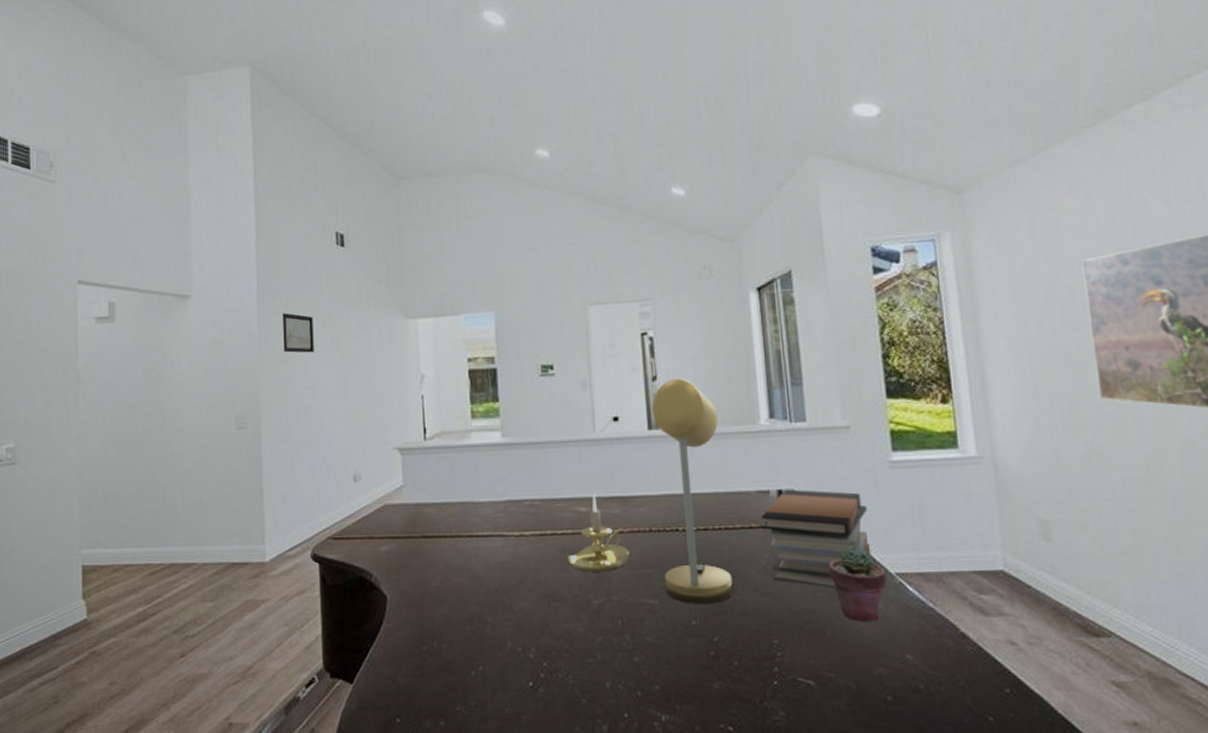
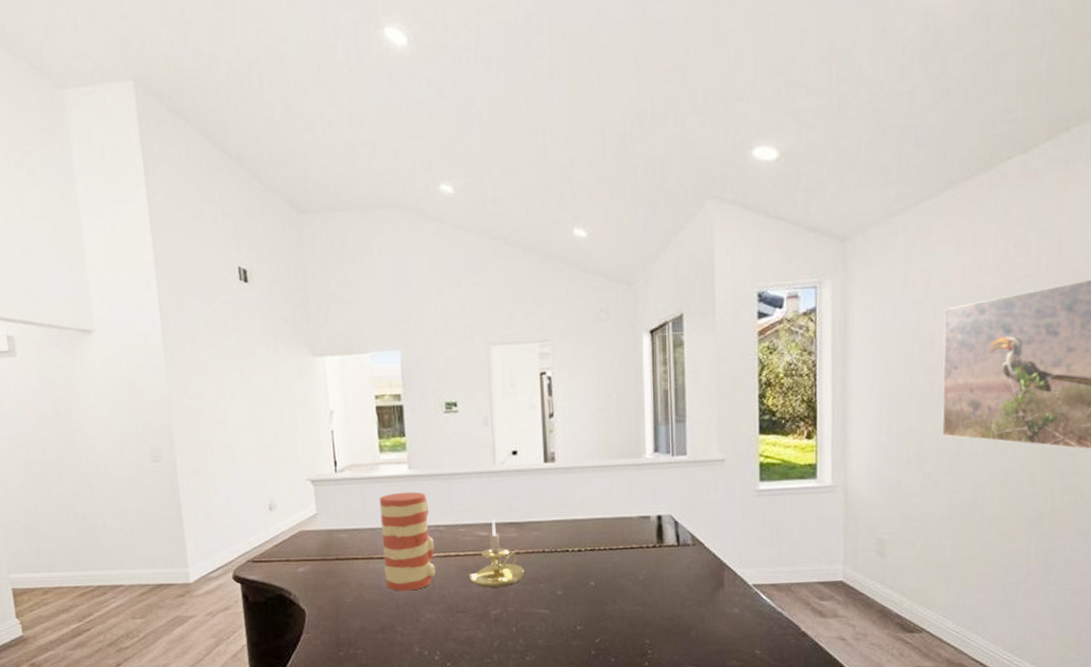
wall art: present [282,313,314,353] -> none [189,349,224,389]
vase: none [470,461,531,575] -> present [379,491,436,591]
desk lamp: present [651,378,734,604] -> none [548,415,614,613]
book stack: present [761,489,871,588] -> none [642,514,734,598]
potted succulent: present [828,547,887,622] -> none [696,563,745,625]

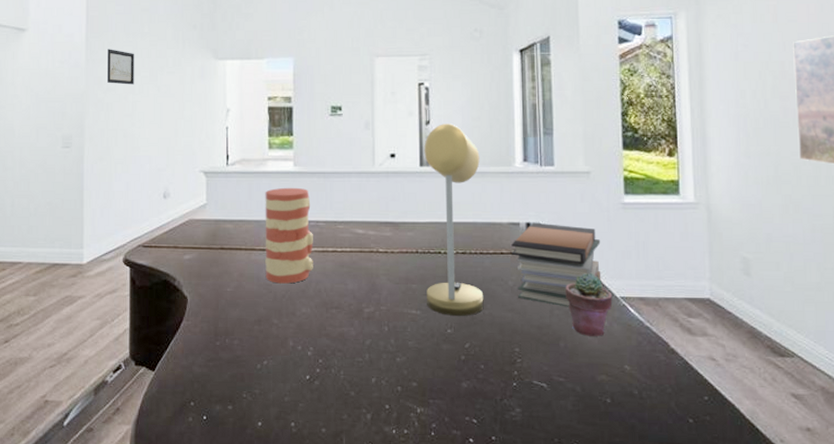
wall art: none [189,349,224,389] -> present [107,49,134,85]
candle holder: present [469,519,524,588] -> none [345,217,398,285]
desk lamp: none [548,415,614,613] -> present [424,124,484,316]
book stack: none [642,514,734,598] -> present [511,222,601,307]
potted succulent: none [696,563,745,625] -> present [564,273,613,336]

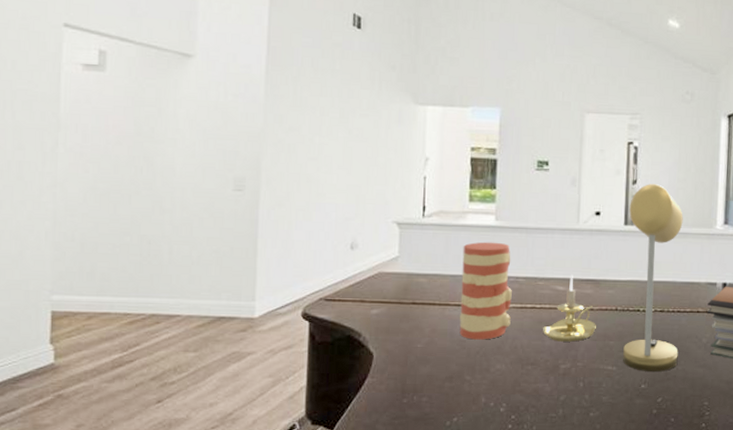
wall art: present [107,49,134,85] -> none [290,84,323,126]
candle holder: none [345,217,398,285] -> present [543,274,596,342]

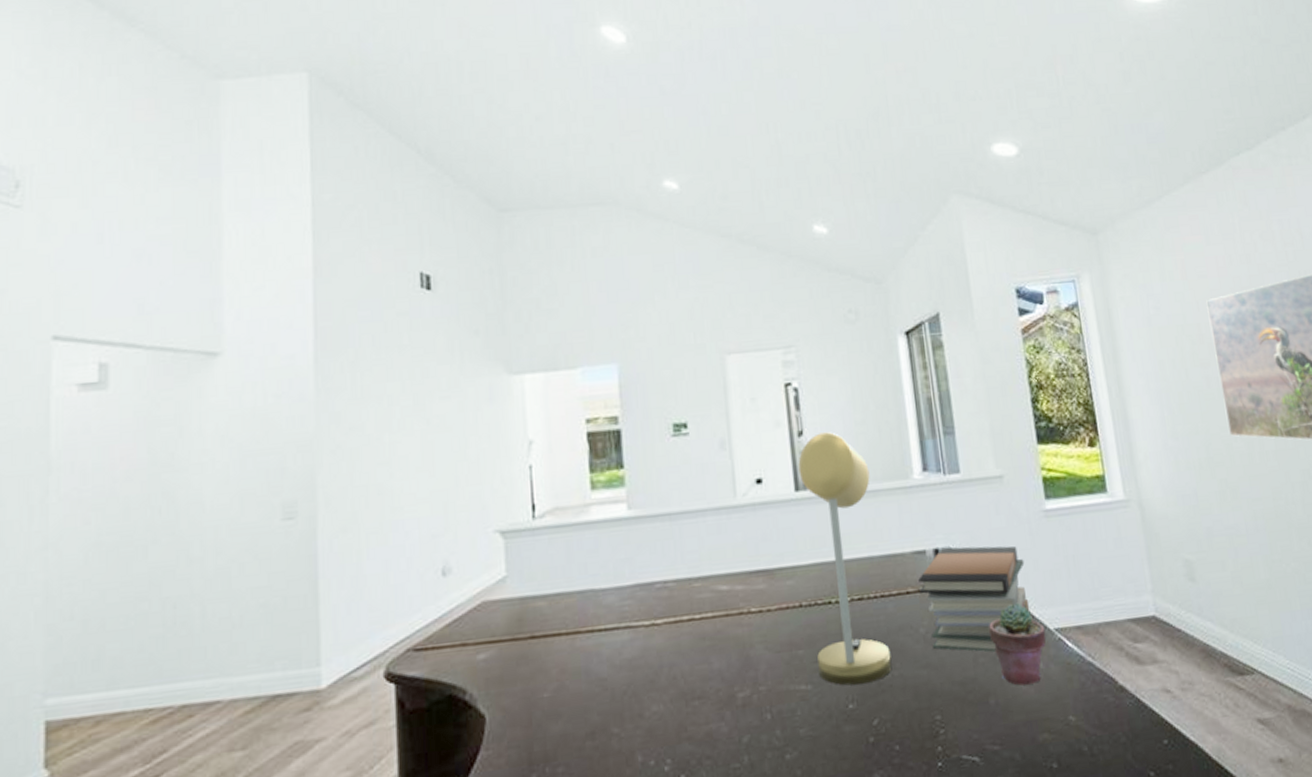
vase: present [459,242,512,340] -> none [589,538,664,676]
candle holder: present [543,274,596,342] -> none [707,567,778,661]

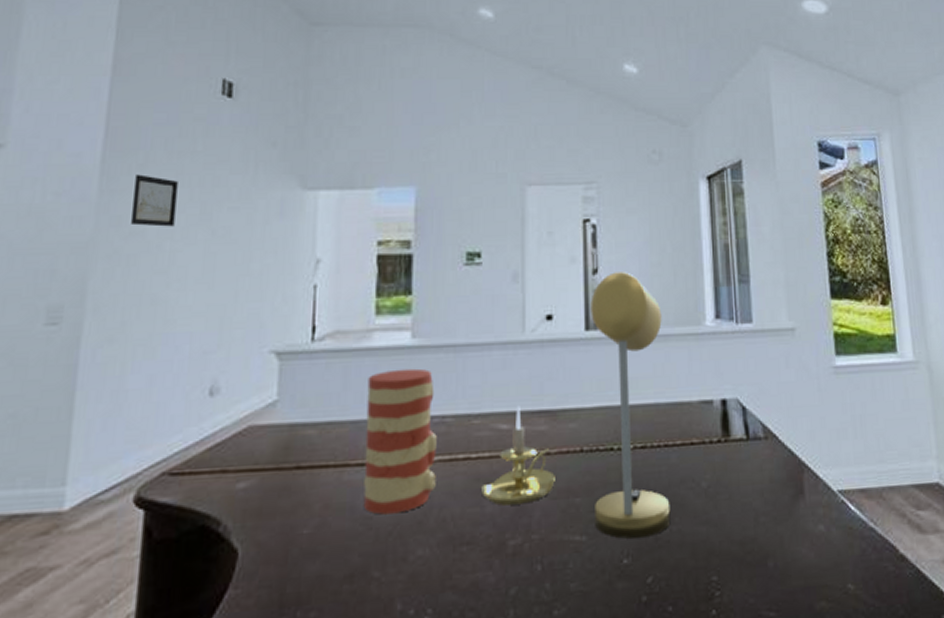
wall art: none [348,371,391,421] -> present [131,174,178,227]
vase: none [589,538,664,676] -> present [363,368,437,515]
candle holder: none [707,567,778,661] -> present [482,405,555,506]
book stack: present [918,546,1030,652] -> none [704,398,815,511]
potted succulent: present [988,603,1046,686] -> none [771,462,829,549]

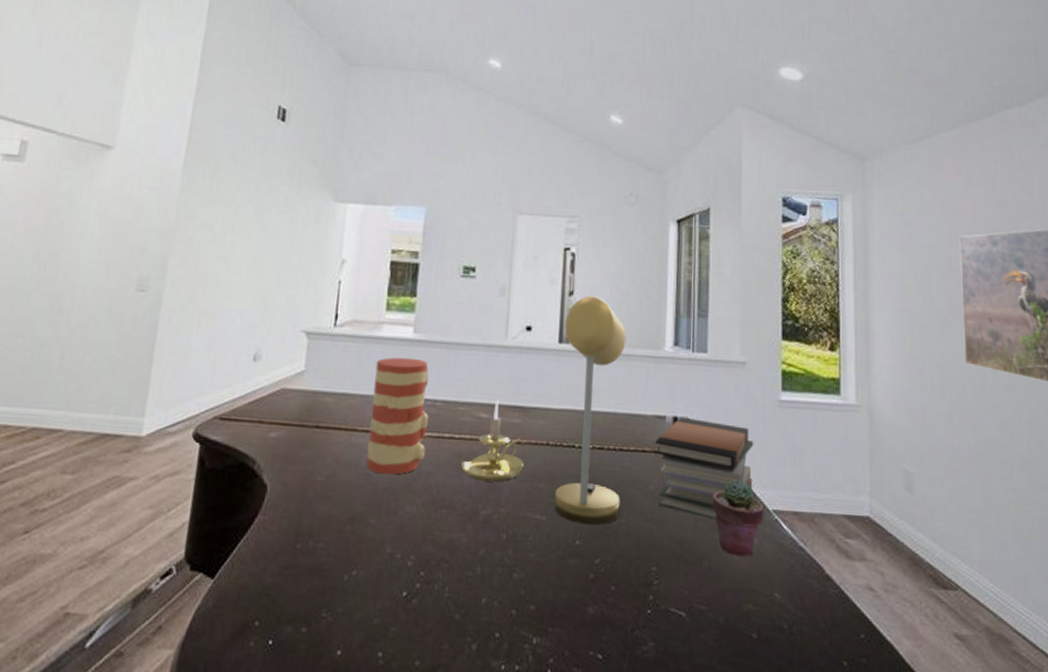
wall art: present [131,174,178,227] -> none [203,178,240,223]
book stack: none [704,398,815,511] -> present [655,417,754,520]
potted succulent: none [771,462,829,549] -> present [711,480,764,556]

